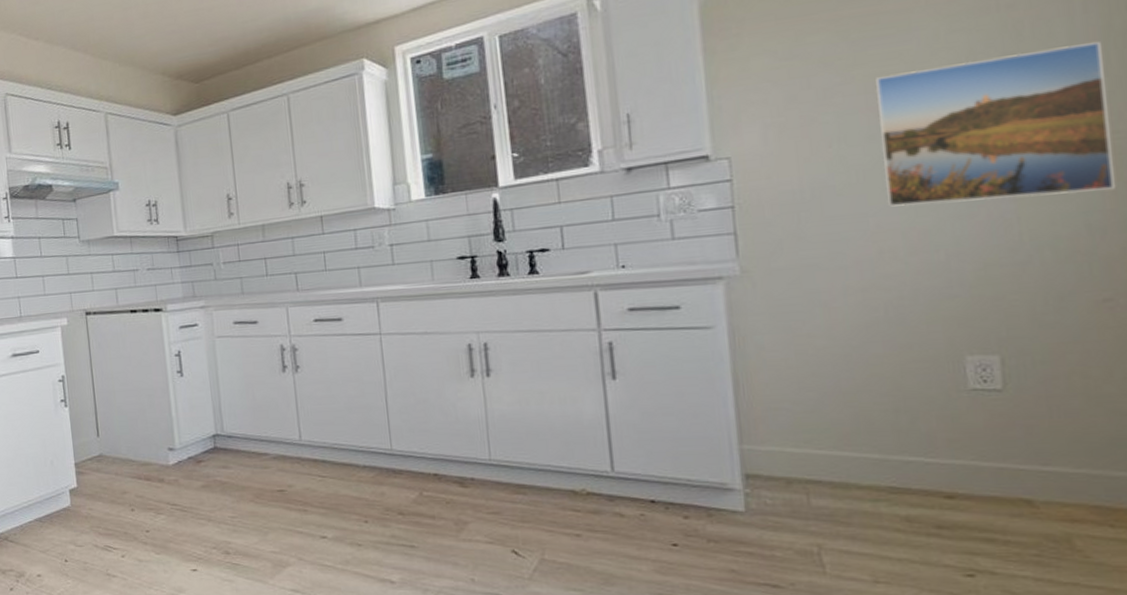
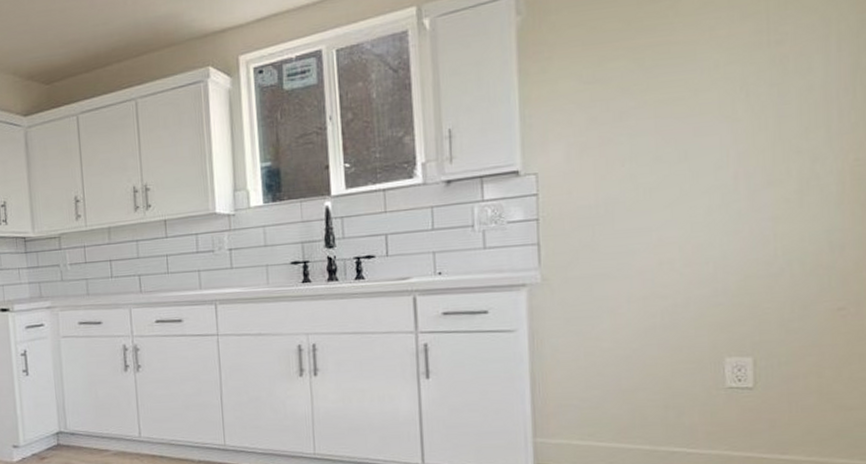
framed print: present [874,41,1115,207] -> none [663,77,853,222]

